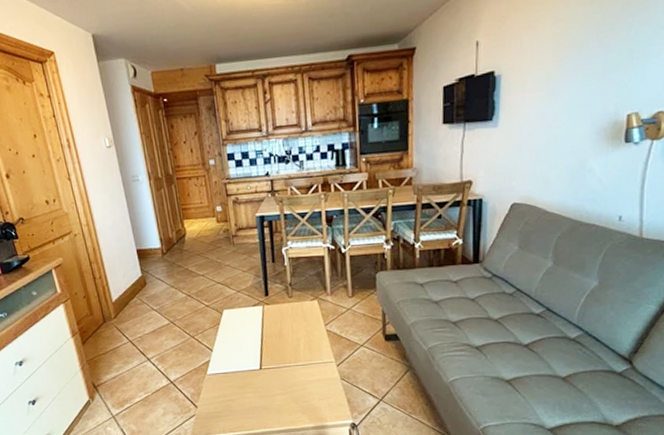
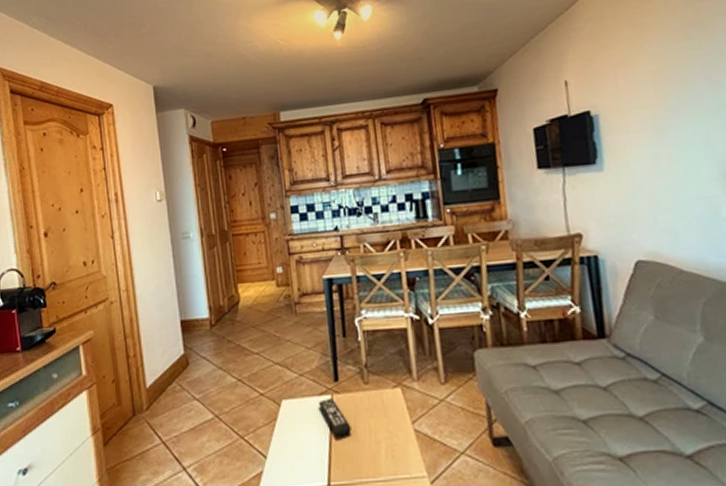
remote control: none [253,308,278,336] -> present [319,398,352,437]

